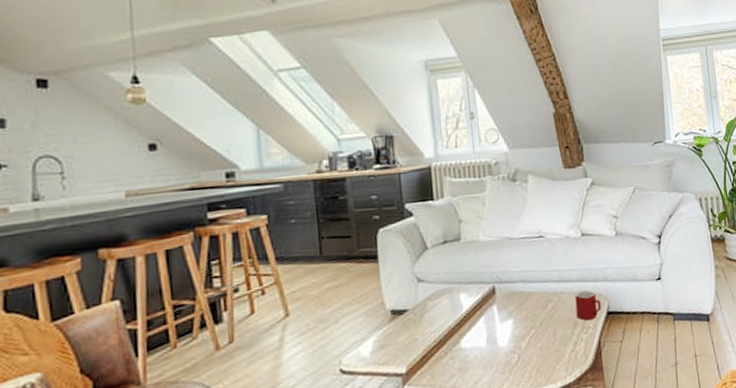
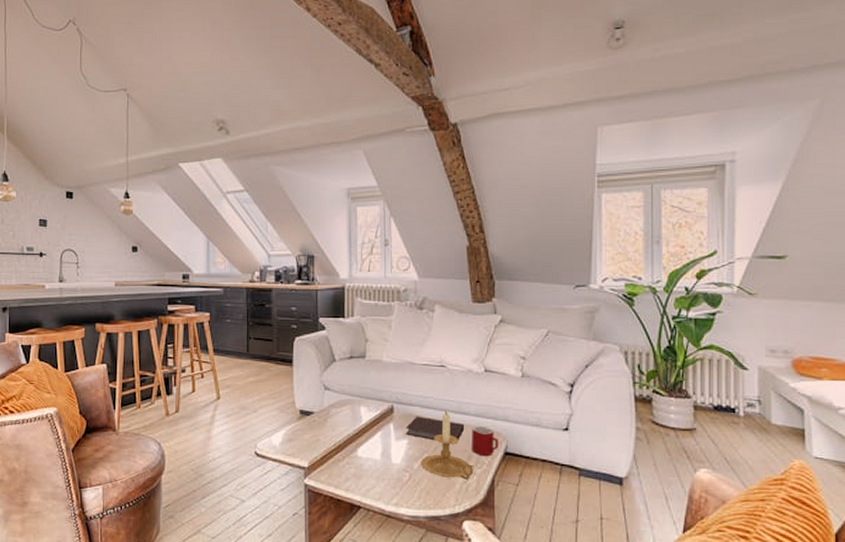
notebook: none [510,291,568,315] -> present [406,416,465,444]
candle holder: none [527,282,581,351] -> present [420,411,474,480]

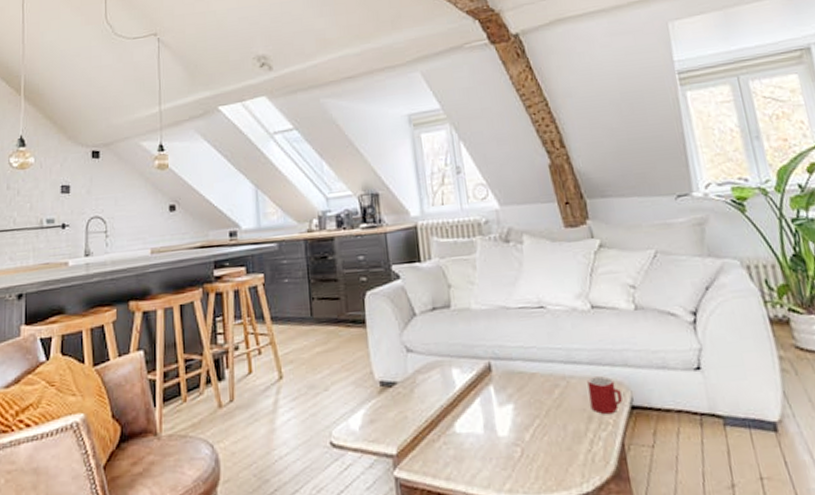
notebook: present [406,416,465,444] -> none [509,372,579,403]
candle holder: present [420,411,474,480] -> none [532,362,598,448]

